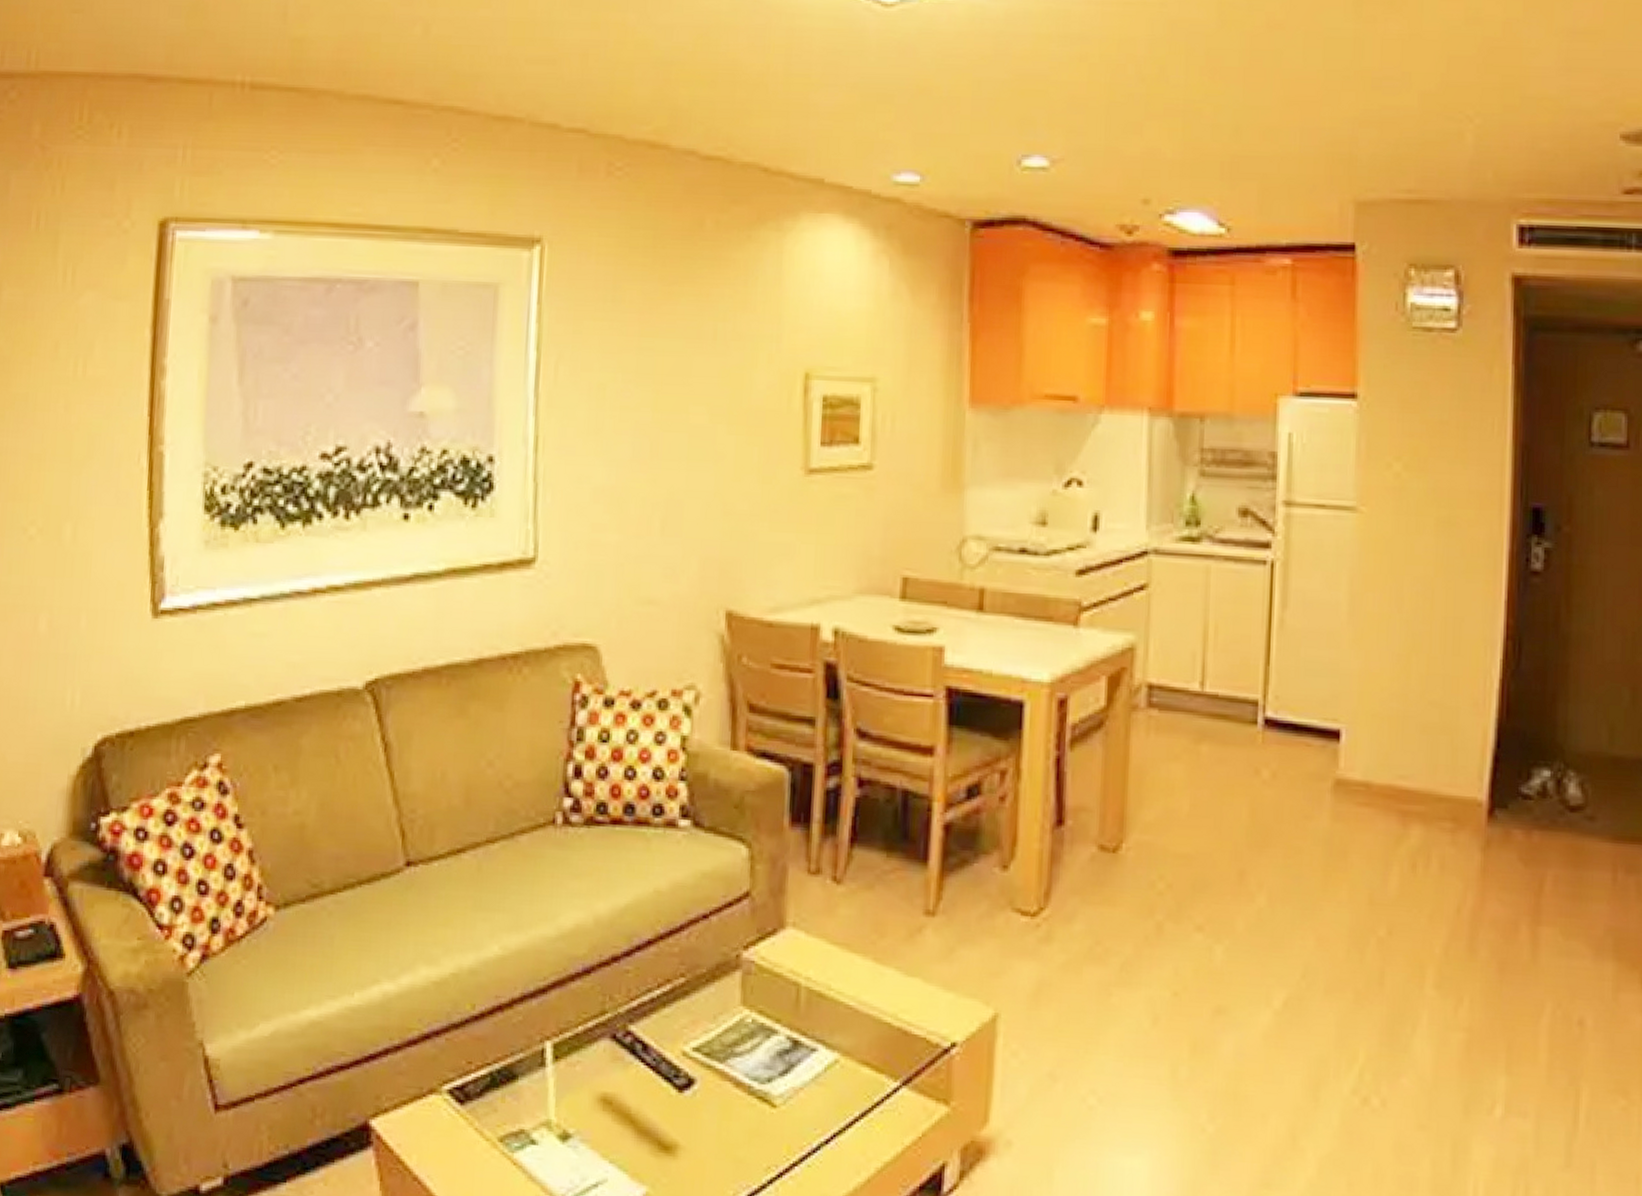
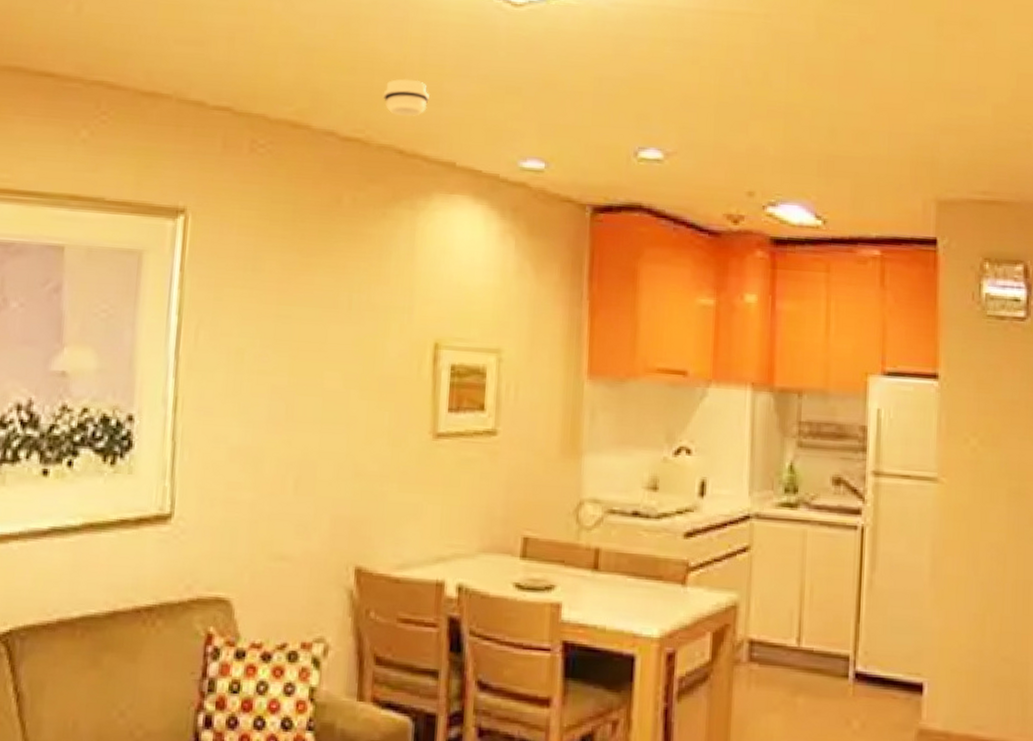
smoke detector: none [745,90,795,132] -> present [383,78,429,117]

